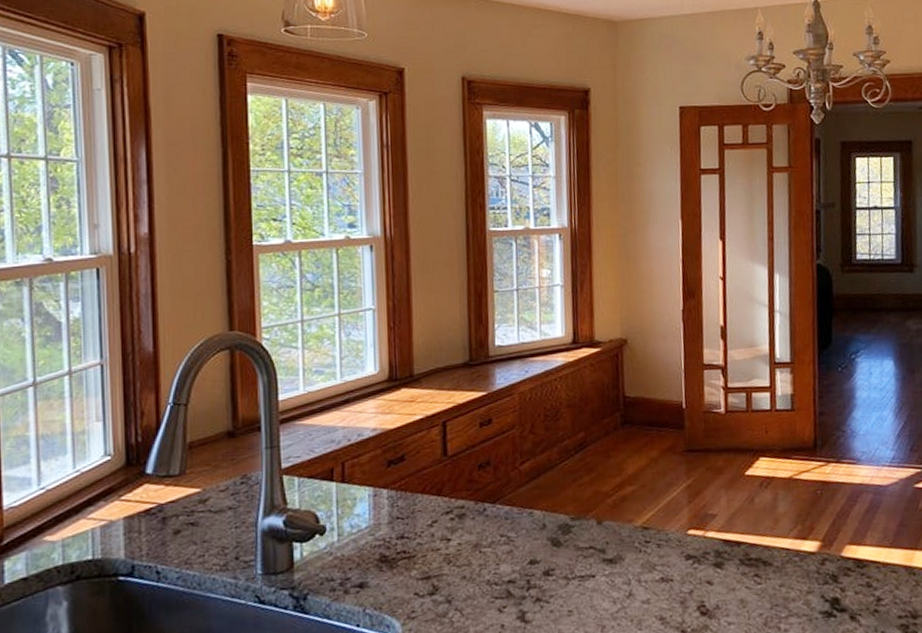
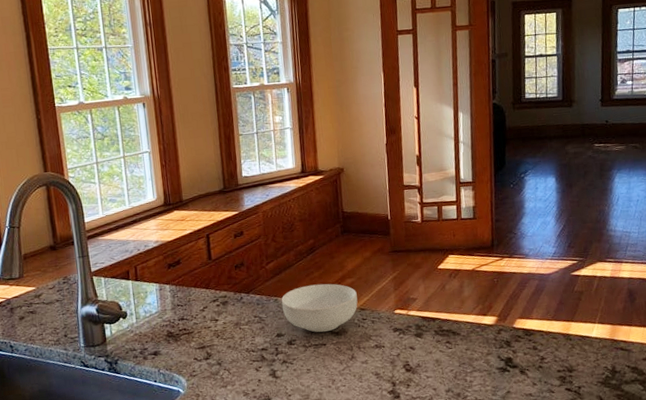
cereal bowl: none [537,492,640,559] -> present [281,283,358,333]

